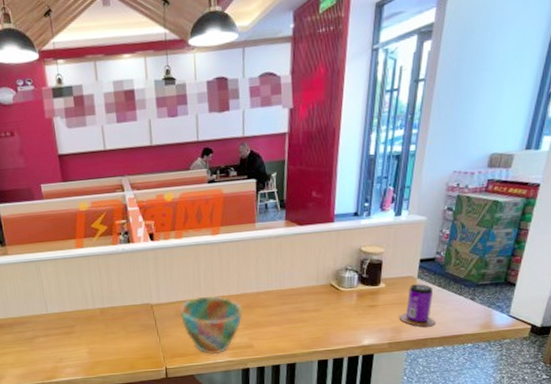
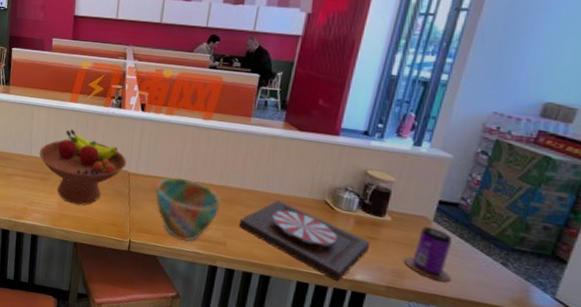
fruit bowl: none [56,276,148,350] -> present [39,129,127,205]
plate: none [261,293,372,352] -> present [238,199,371,282]

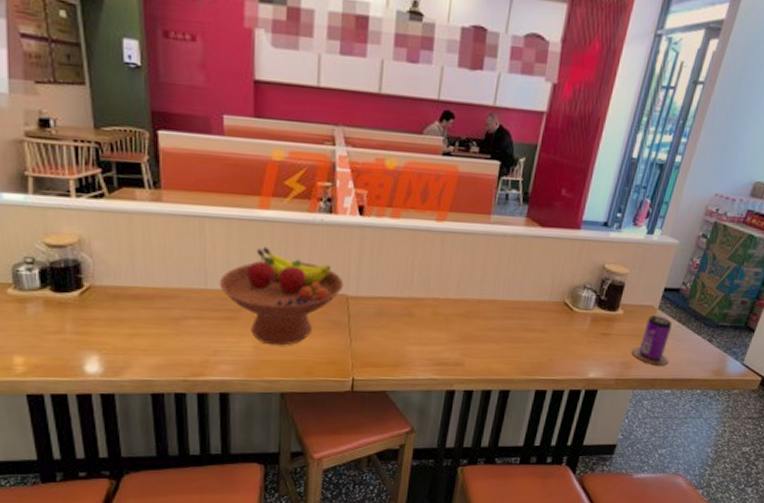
cup: present [155,177,221,242] -> none [382,295,458,370]
plate: present [238,199,371,282] -> none [477,307,605,384]

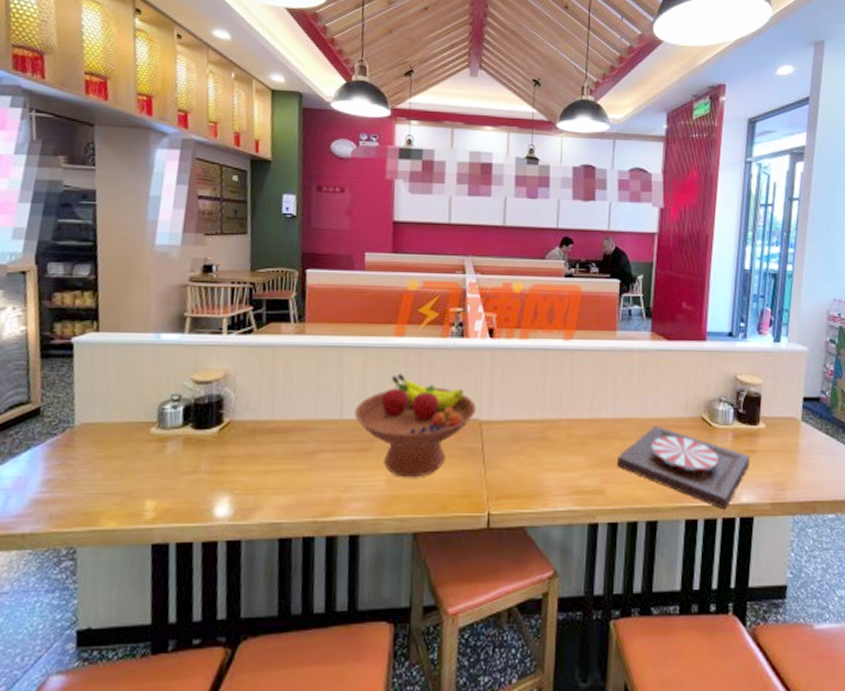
plate: none [477,307,605,384] -> present [616,425,751,511]
beverage can: present [631,315,673,366] -> none [782,428,825,486]

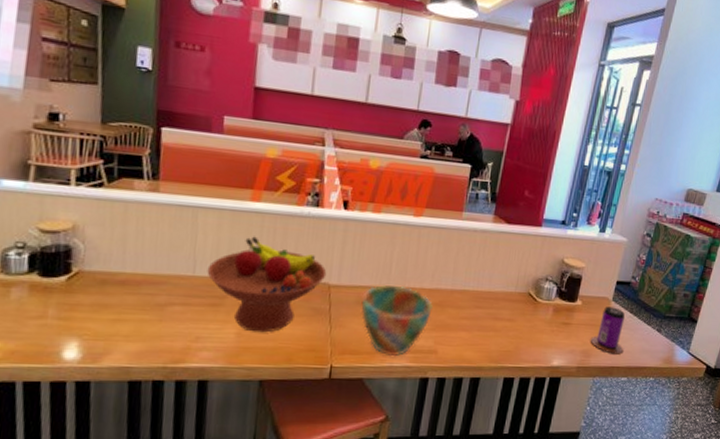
cup: none [516,417,594,500] -> present [361,284,433,357]
plate: present [616,425,751,511] -> none [449,297,566,371]
beverage can: none [782,428,825,486] -> present [590,306,626,354]

